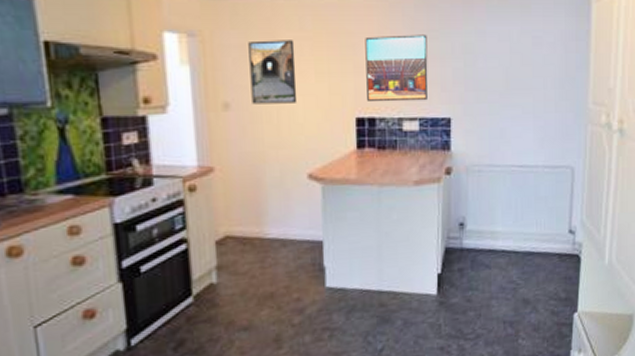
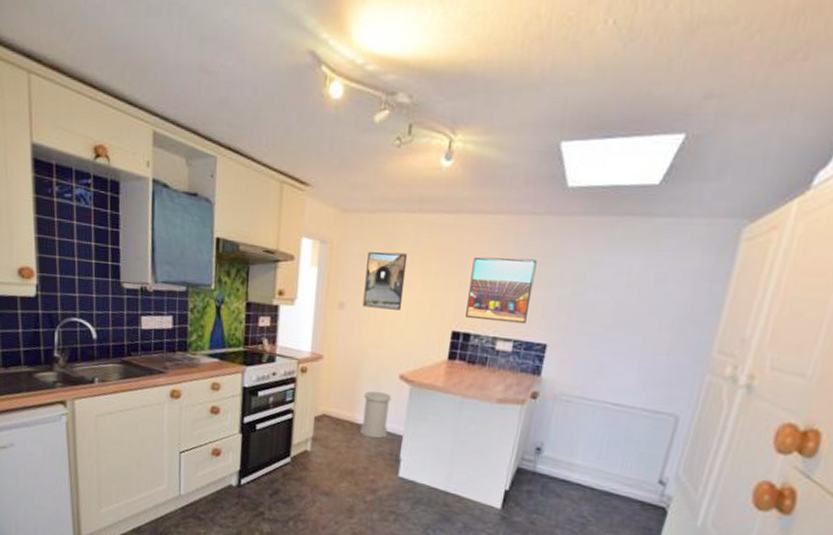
trash can: none [271,196,305,251] -> present [360,391,392,438]

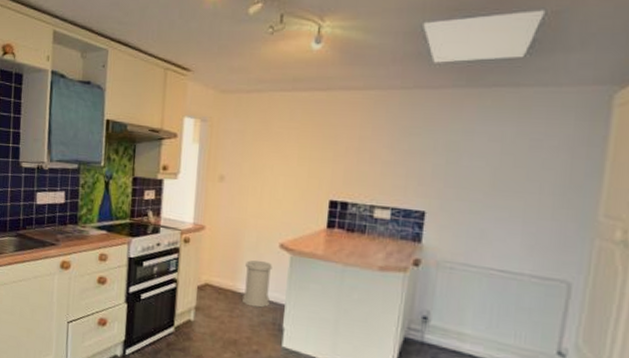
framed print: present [362,252,408,310] -> none [242,127,284,182]
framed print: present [466,256,537,325] -> none [342,129,409,193]

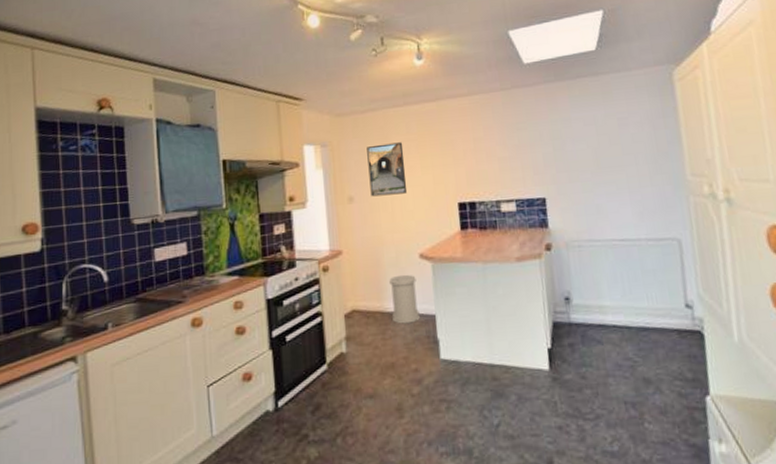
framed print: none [242,127,284,182] -> present [367,142,408,197]

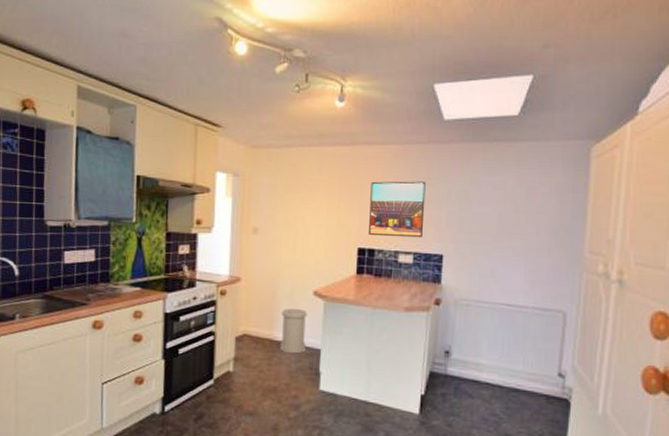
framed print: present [367,142,408,197] -> none [275,181,313,232]
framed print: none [461,126,522,188] -> present [369,181,426,238]

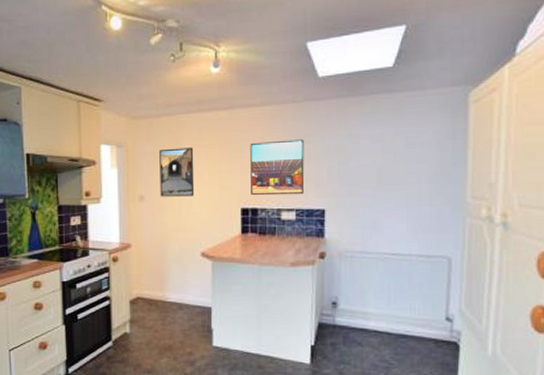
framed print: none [275,181,313,232] -> present [159,147,195,197]
trash can: present [280,308,307,354] -> none [172,269,197,313]

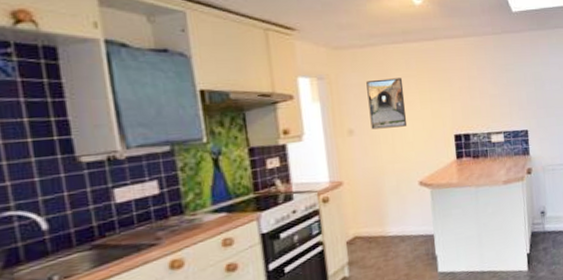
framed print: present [250,139,305,196] -> none [457,68,509,121]

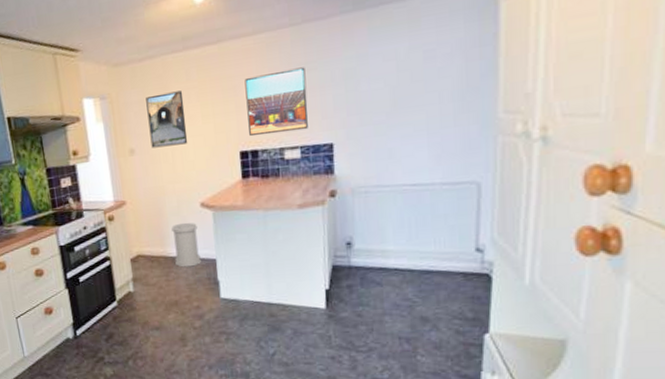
trash can: none [390,201,420,245] -> present [171,222,201,267]
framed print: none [457,68,509,121] -> present [244,67,308,136]

